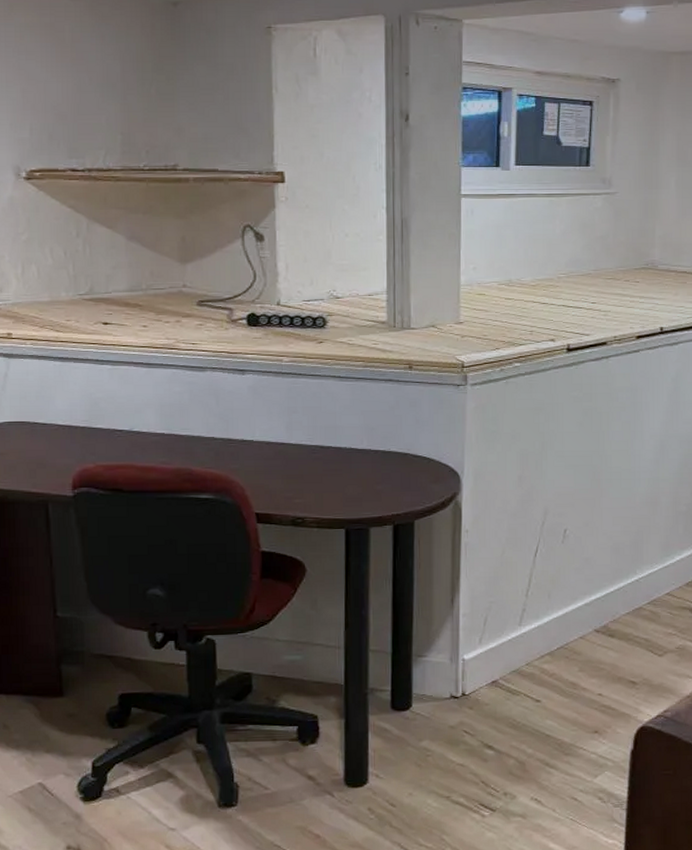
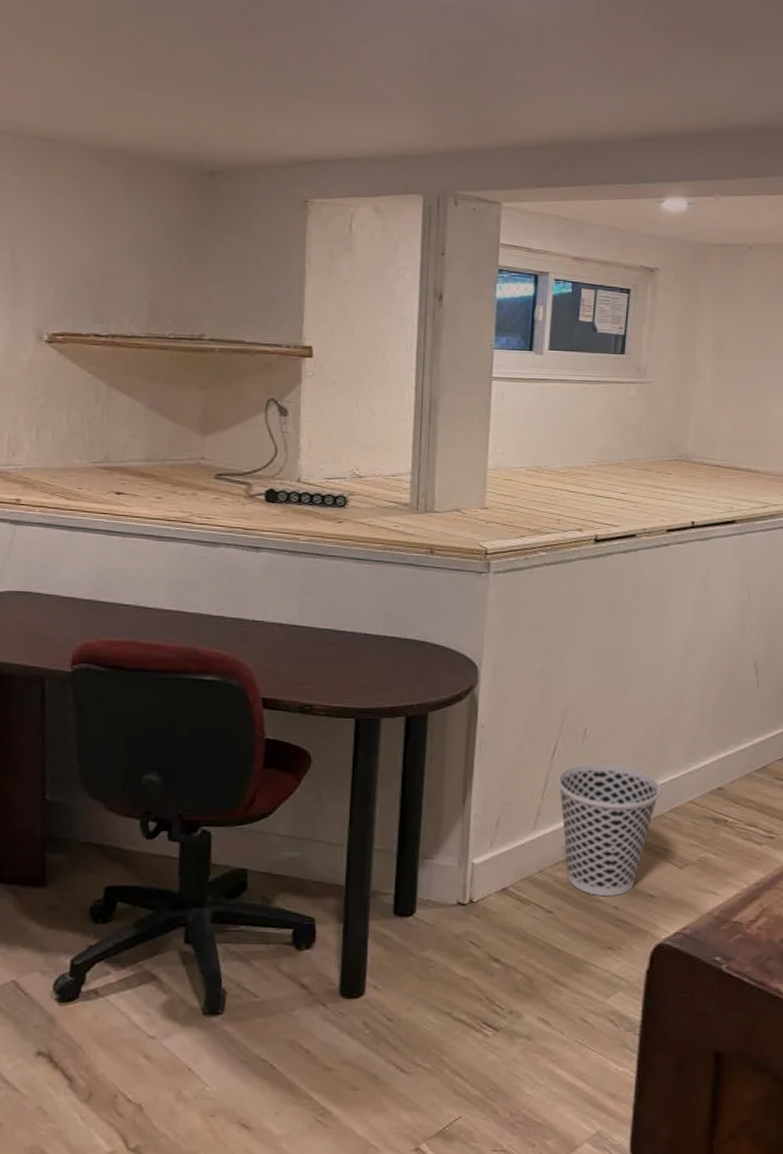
wastebasket: none [540,561,639,684] -> present [557,763,661,896]

